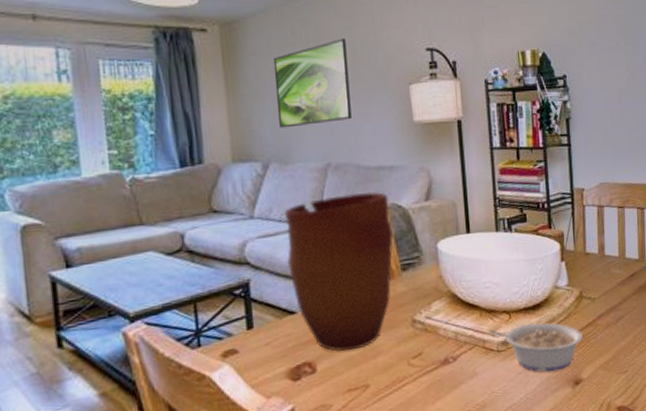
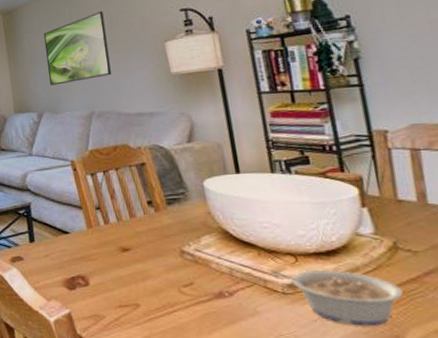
vase: present [284,191,394,352] -> none [56,134,157,271]

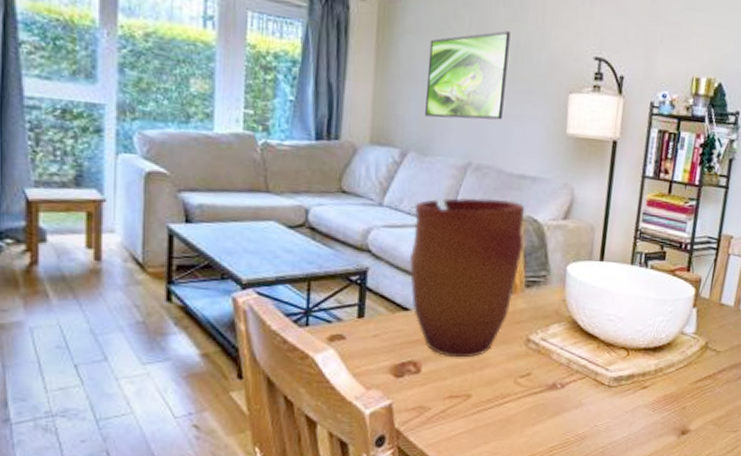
vase: none [56,134,157,271] -> present [409,197,526,358]
legume: present [270,270,403,327] -> none [603,363,700,417]

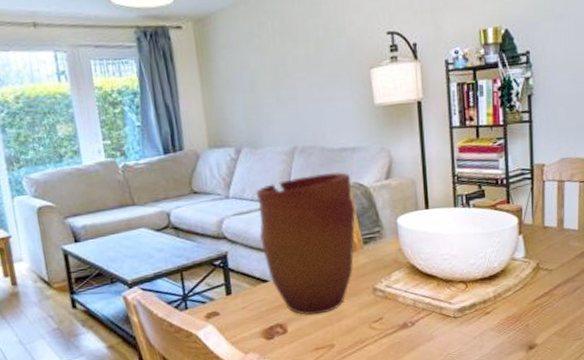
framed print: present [425,31,511,120] -> none [242,27,316,116]

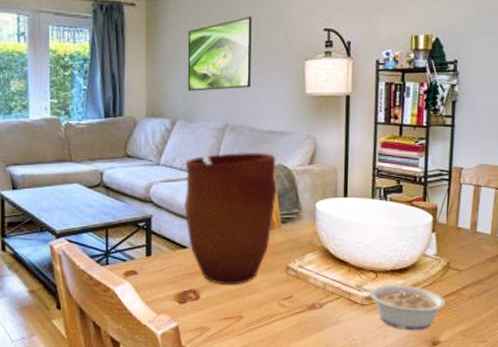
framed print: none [242,27,316,116] -> present [187,17,252,91]
legume: none [446,292,538,337] -> present [355,284,445,331]

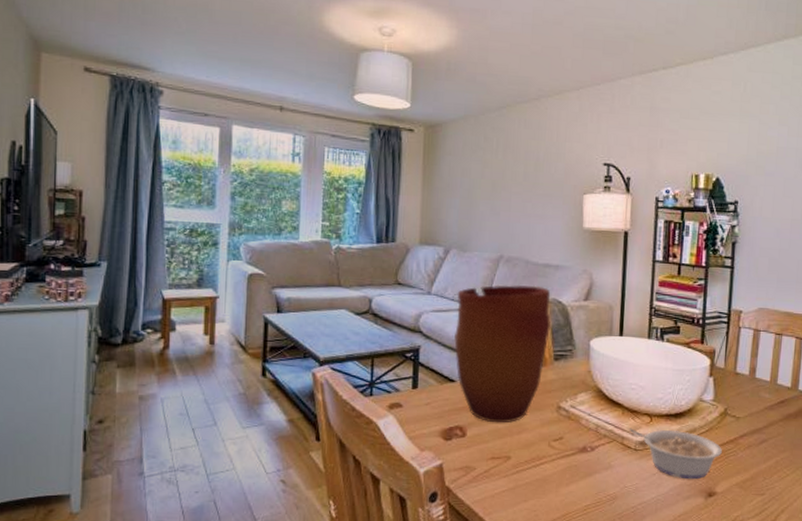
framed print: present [187,17,252,91] -> none [463,148,531,221]

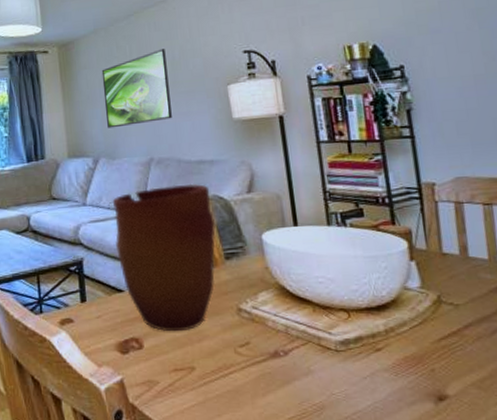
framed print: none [463,148,531,221] -> present [101,49,172,129]
legume: present [629,428,722,480] -> none [324,325,445,382]

